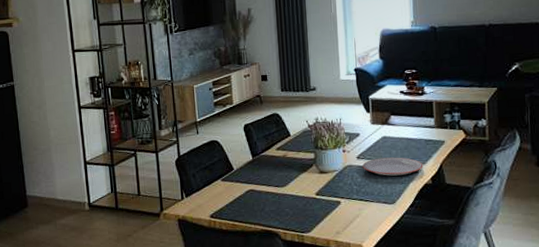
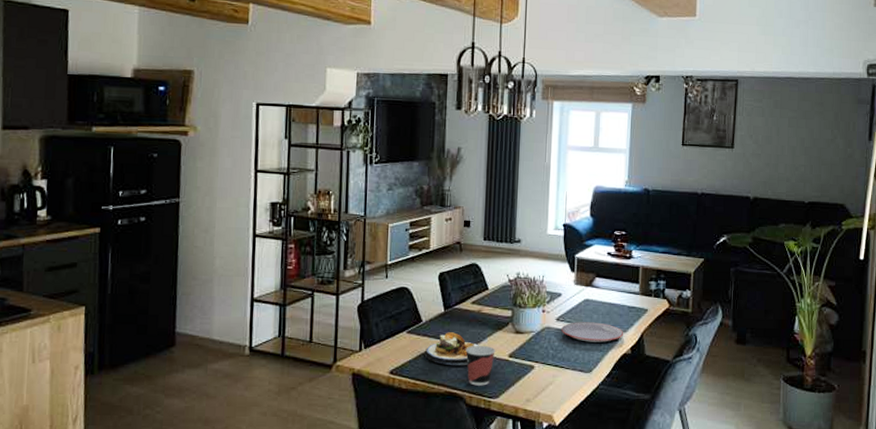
plate: none [239,177,287,207] -> present [424,332,479,366]
cup: none [276,186,303,223] -> present [465,345,496,386]

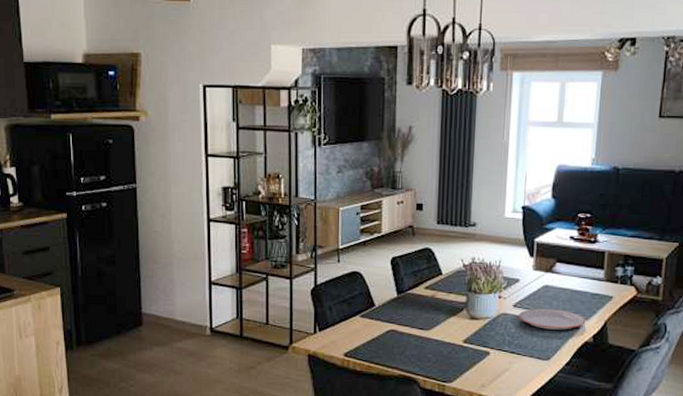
plate: present [424,332,479,366] -> none [378,317,433,351]
cup: present [465,345,496,386] -> none [419,330,450,370]

